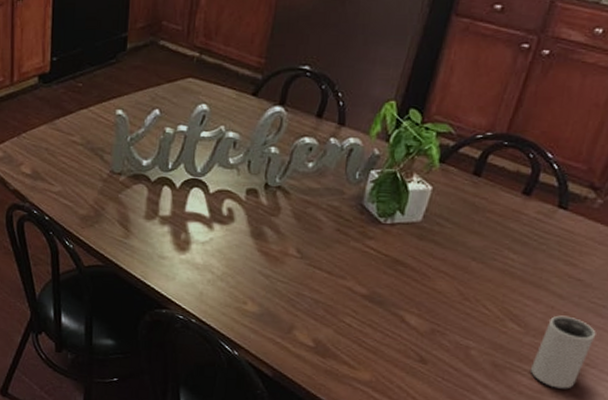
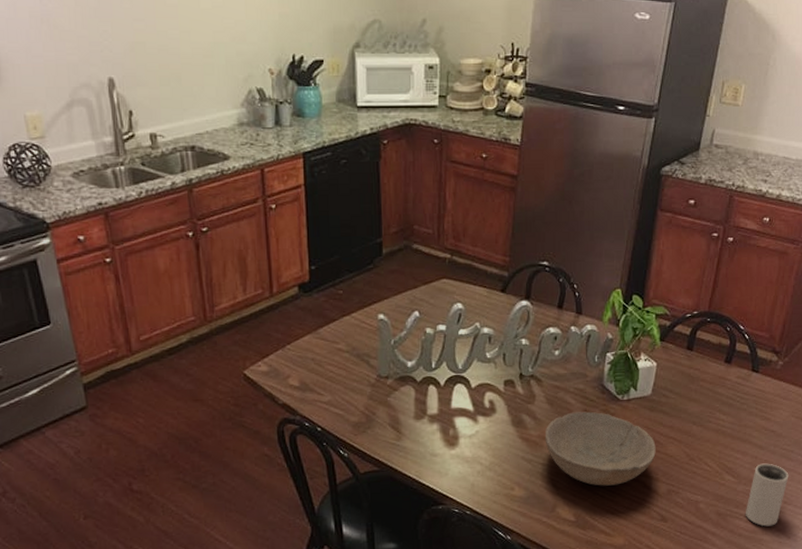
bowl: none [287,230,422,316] -> present [545,411,656,486]

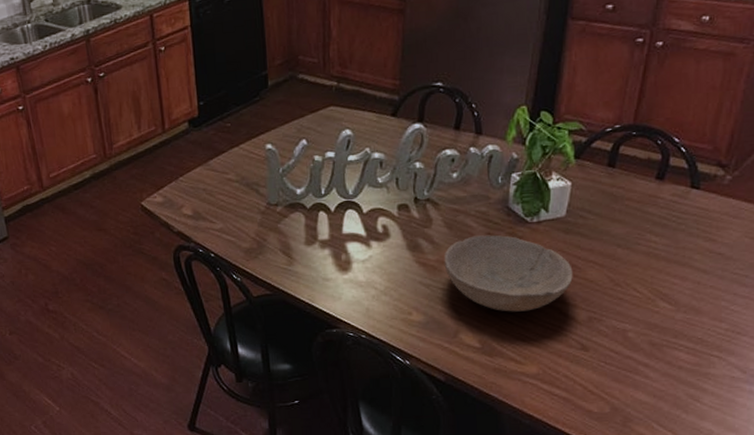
mug: present [746,463,789,527] -> none [687,289,743,359]

